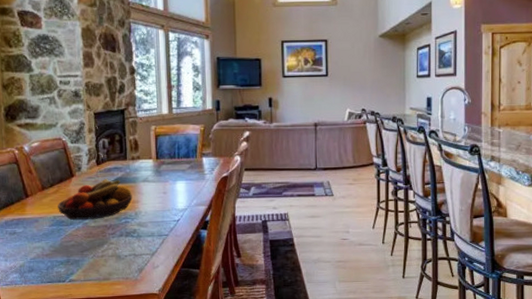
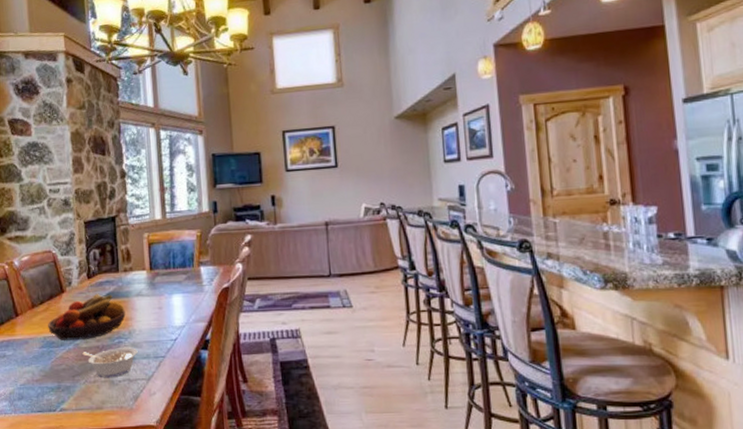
legume: none [91,227,143,253] -> present [82,347,138,378]

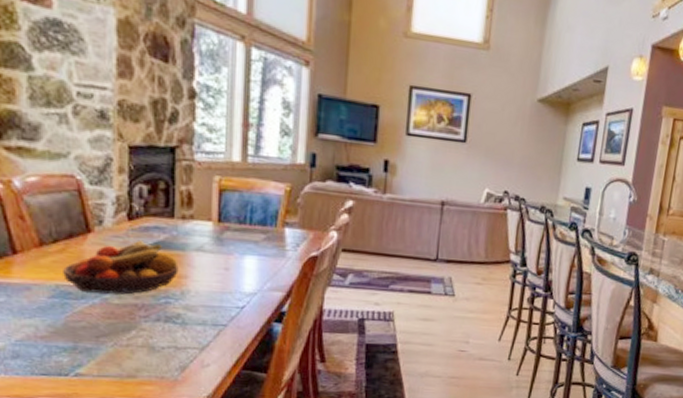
legume: present [82,347,138,378] -> none [112,309,191,343]

